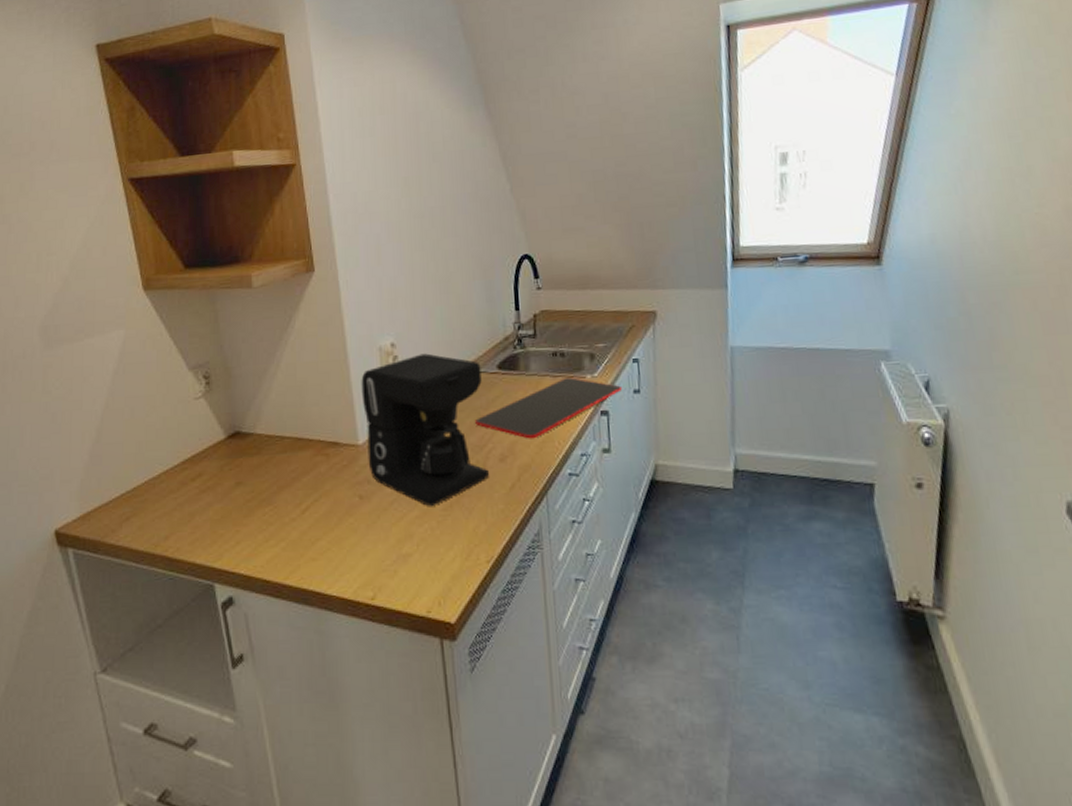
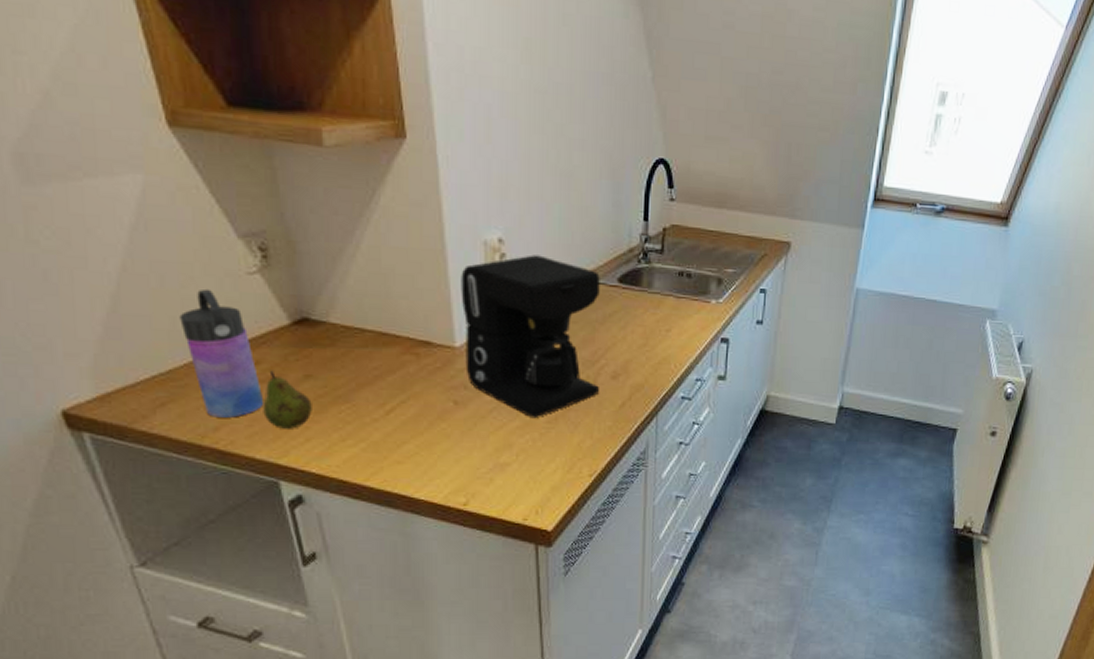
water bottle: none [144,415,204,527] -> present [179,288,264,418]
fruit: none [203,480,242,534] -> present [263,370,312,429]
cutting board: present [475,377,623,439] -> none [589,300,746,359]

